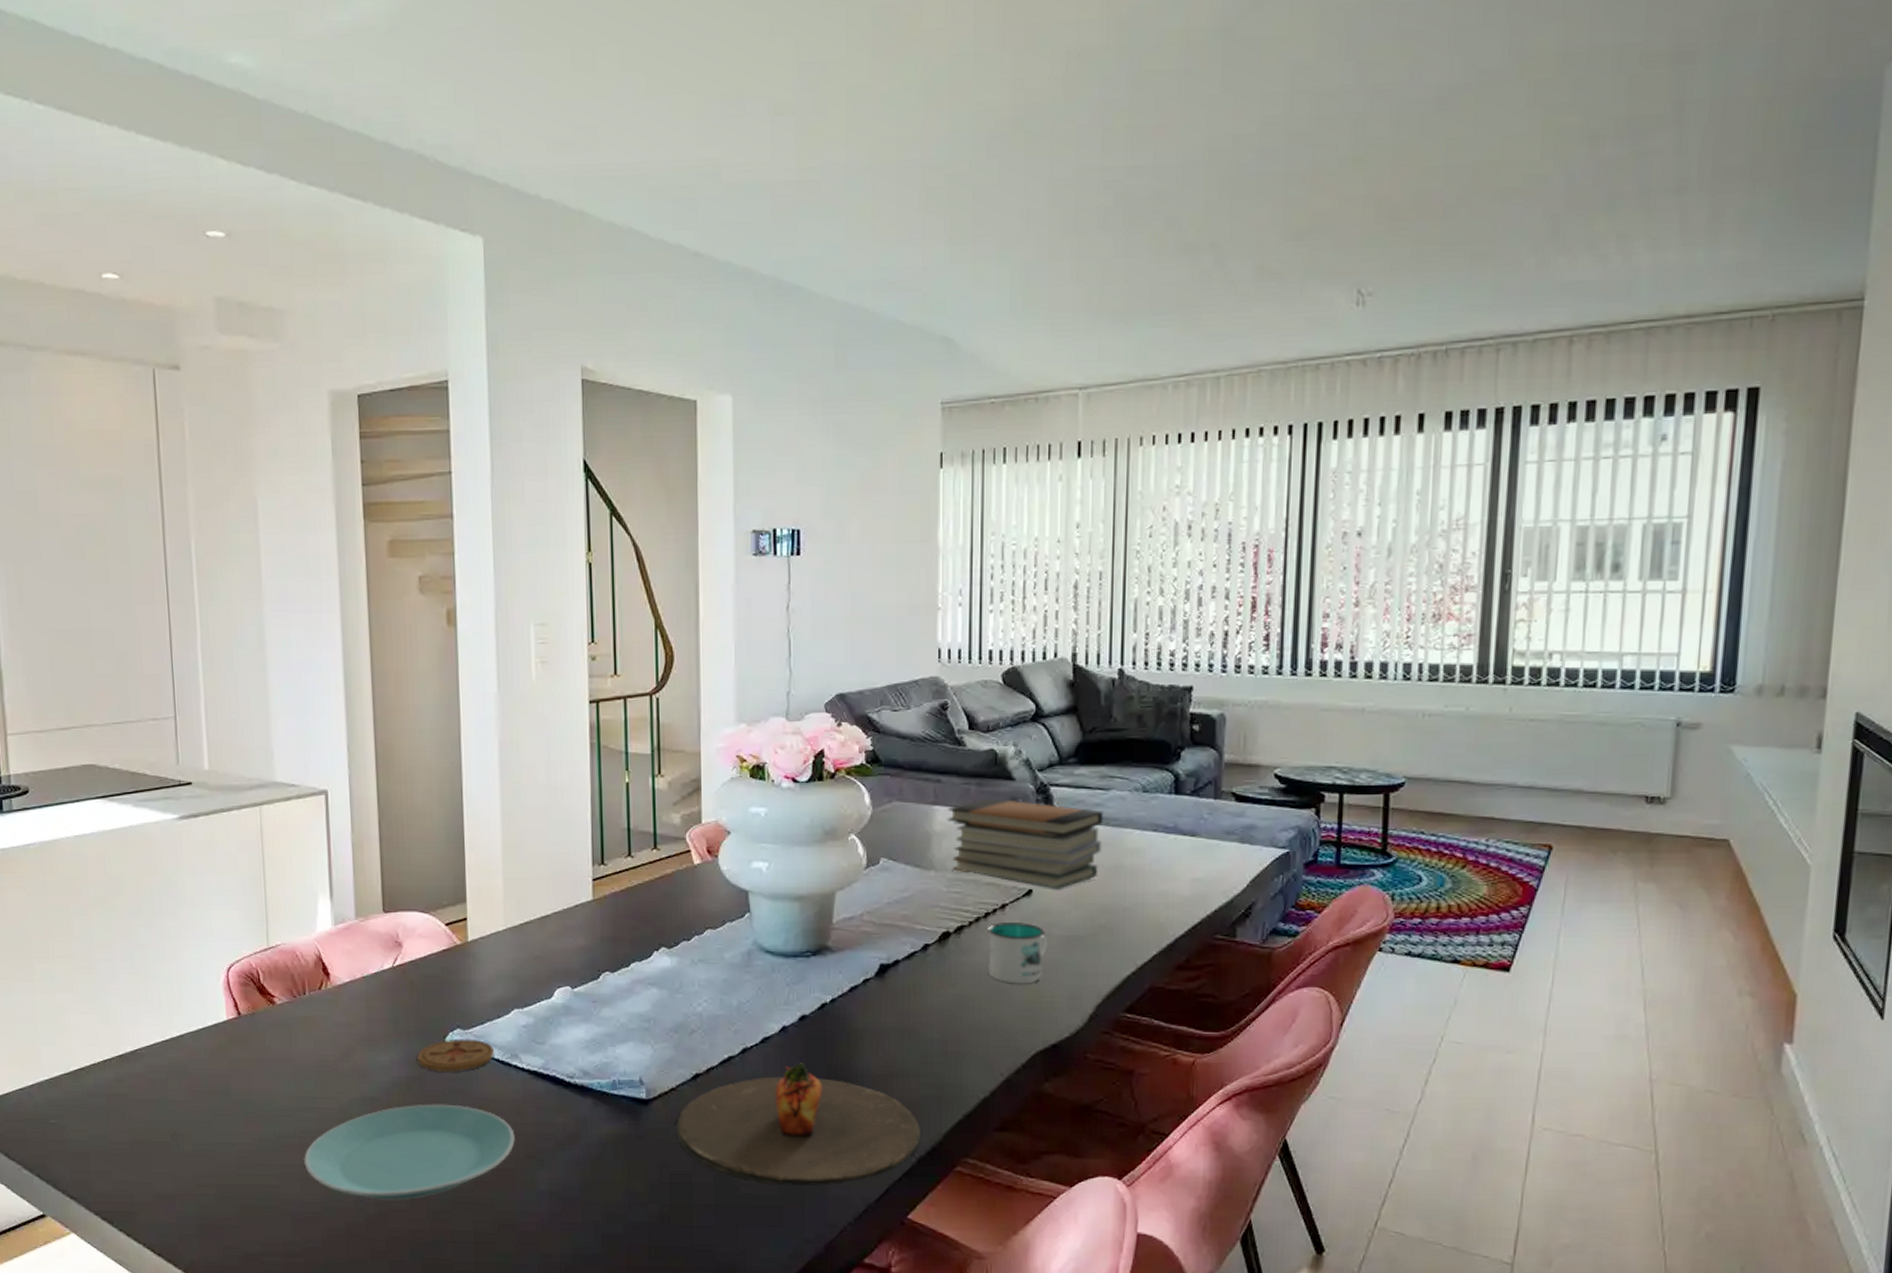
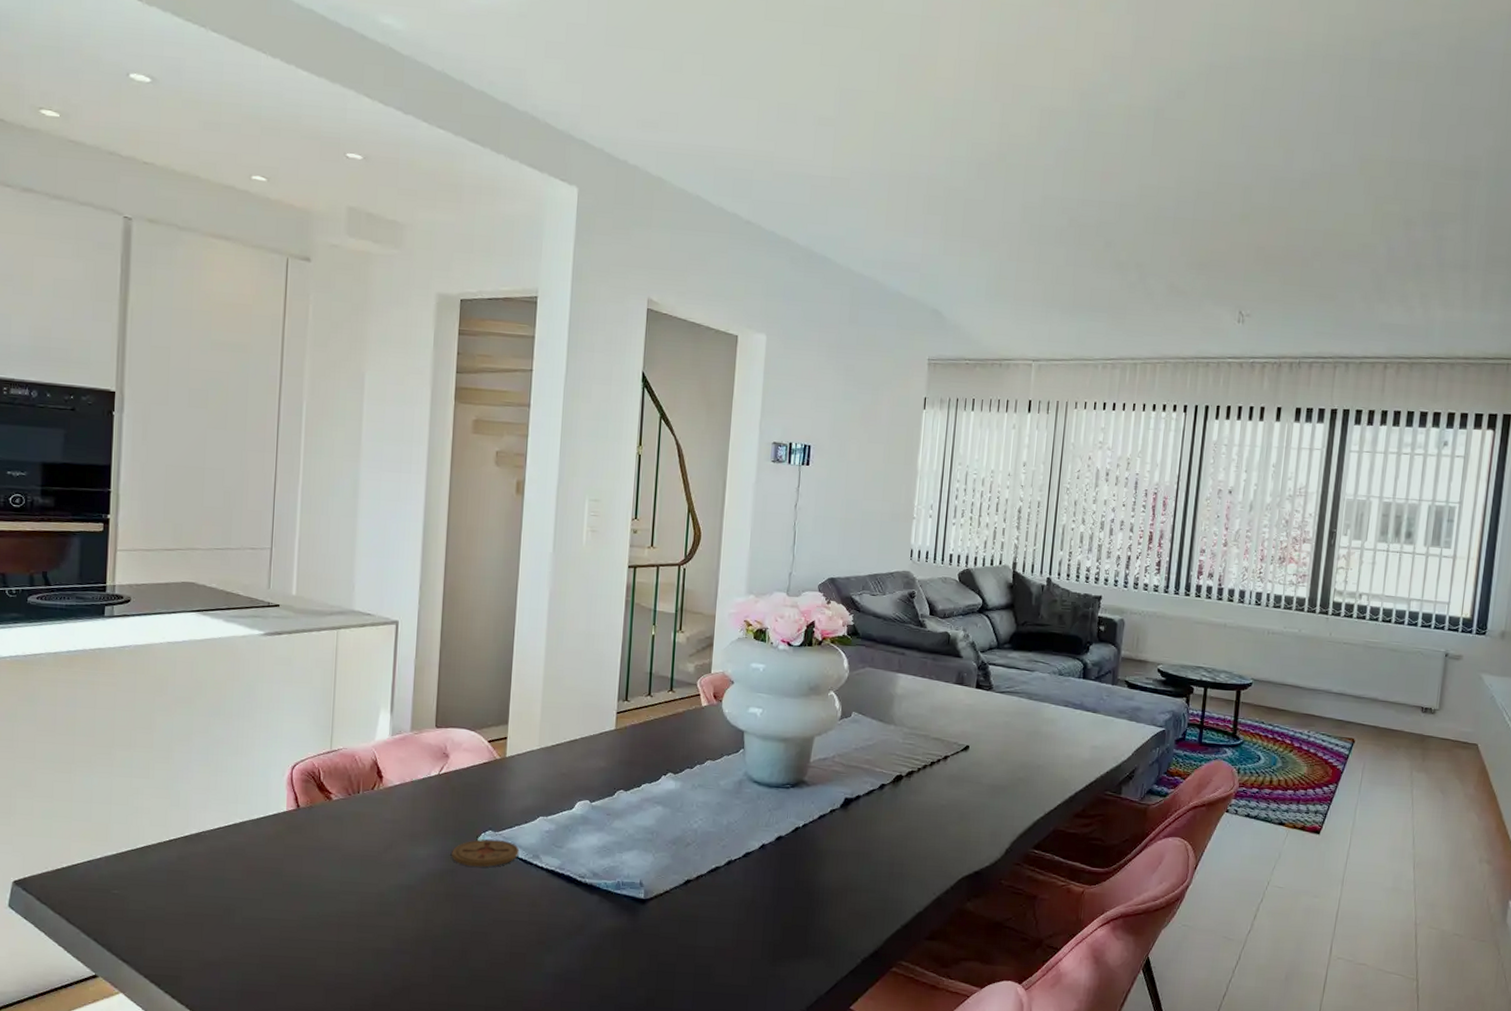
plate: present [303,1104,515,1201] -> none [340,893,529,976]
plate: present [675,1063,920,1186] -> none [666,875,866,979]
book stack: present [947,798,1104,890] -> none [907,670,1028,747]
mug: present [987,922,1049,984] -> none [930,770,979,821]

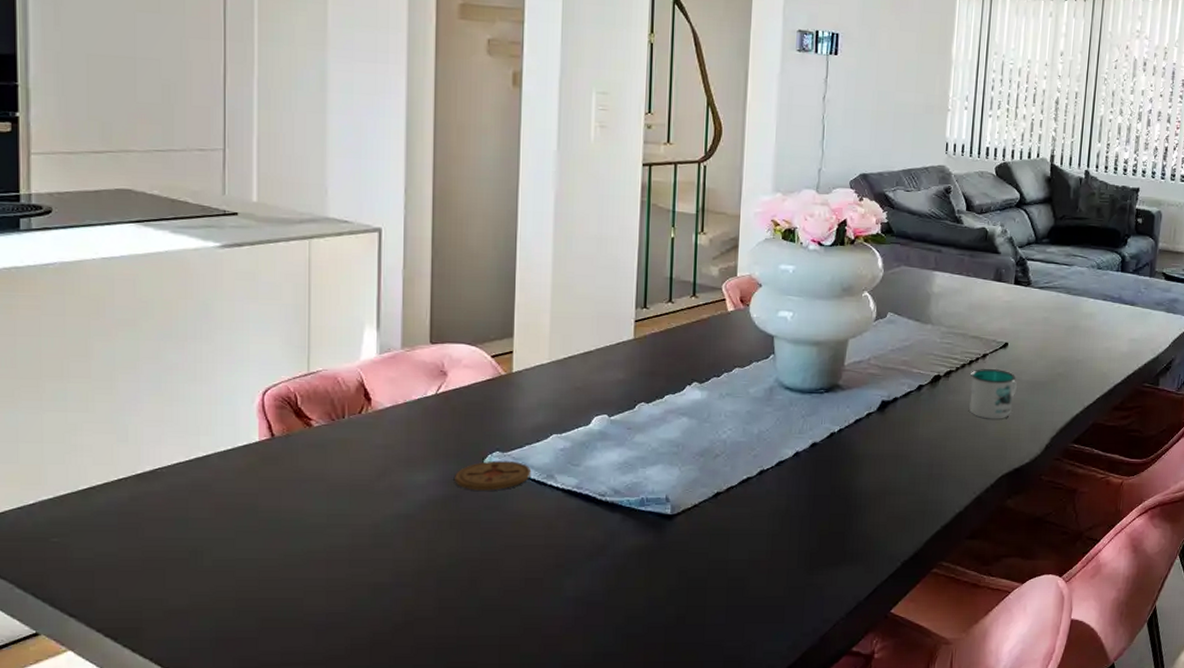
mug: none [930,770,979,821] -> present [969,369,1018,419]

